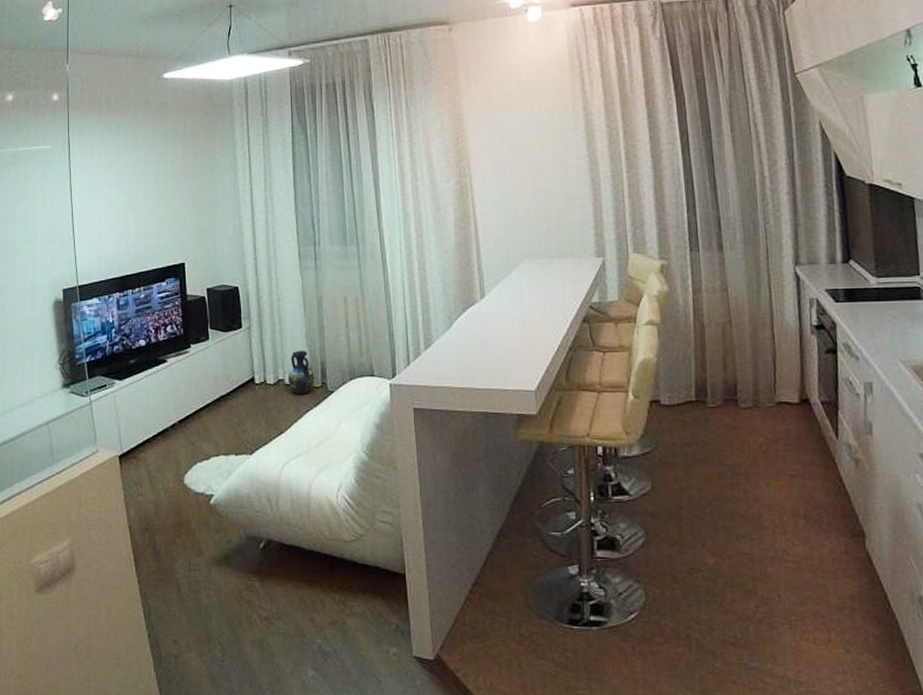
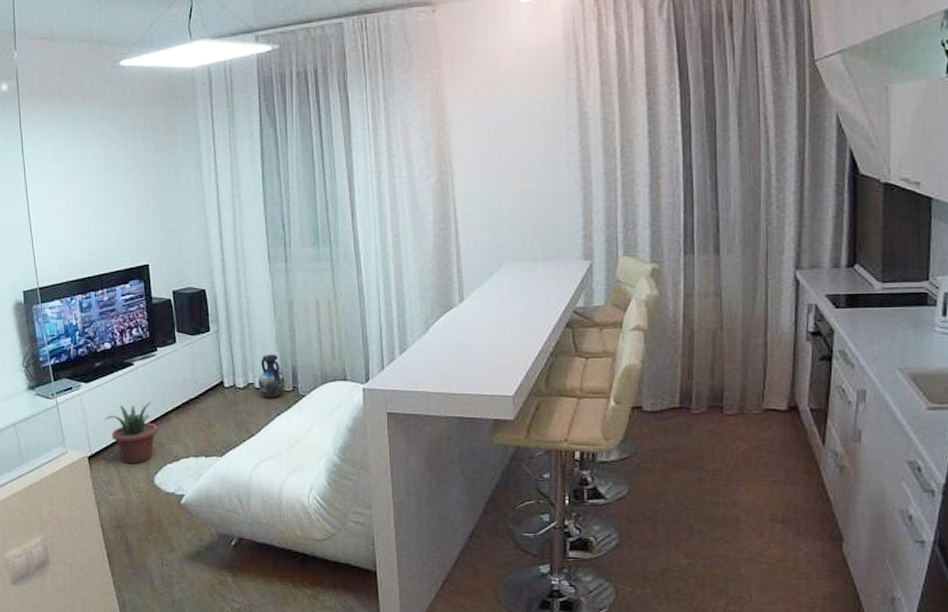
potted plant: none [135,399,190,463] -> present [103,402,159,464]

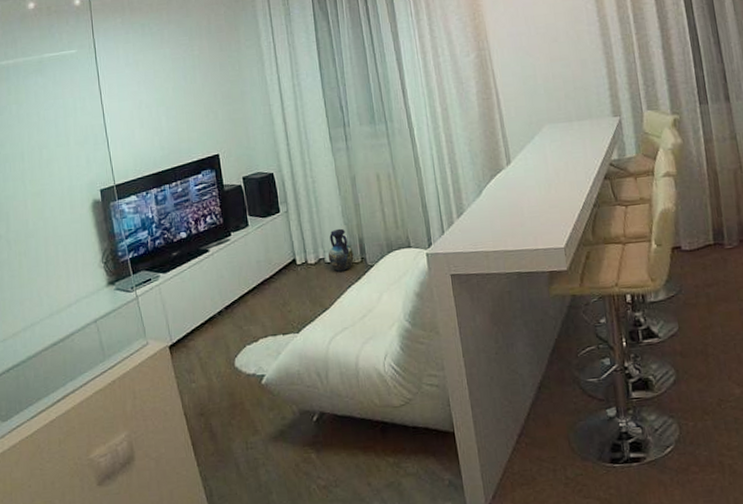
potted plant: present [103,402,159,464] -> none [182,285,236,350]

